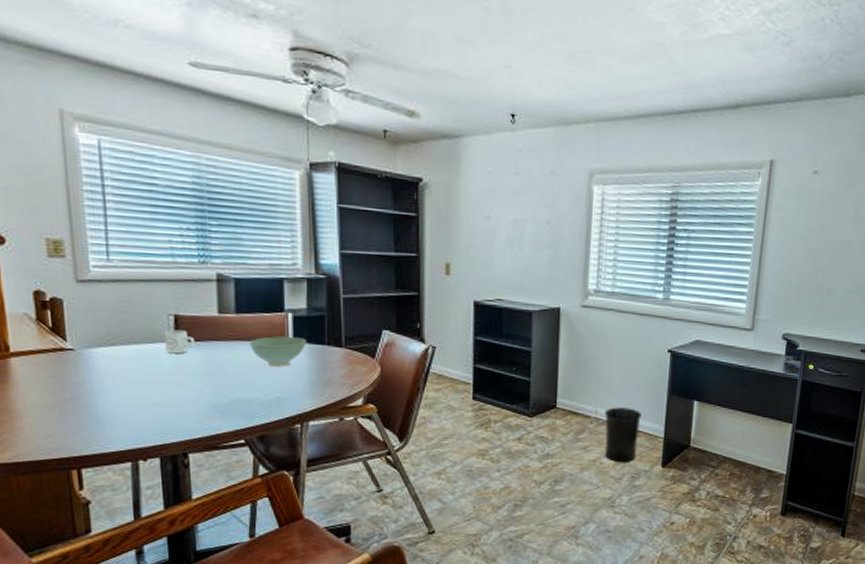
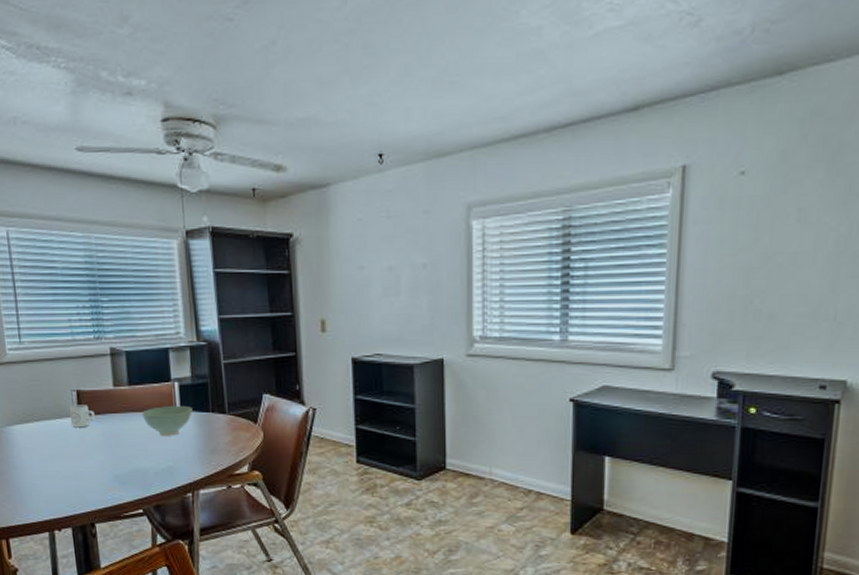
waste bin: present [604,407,642,462] -> none [500,467,543,529]

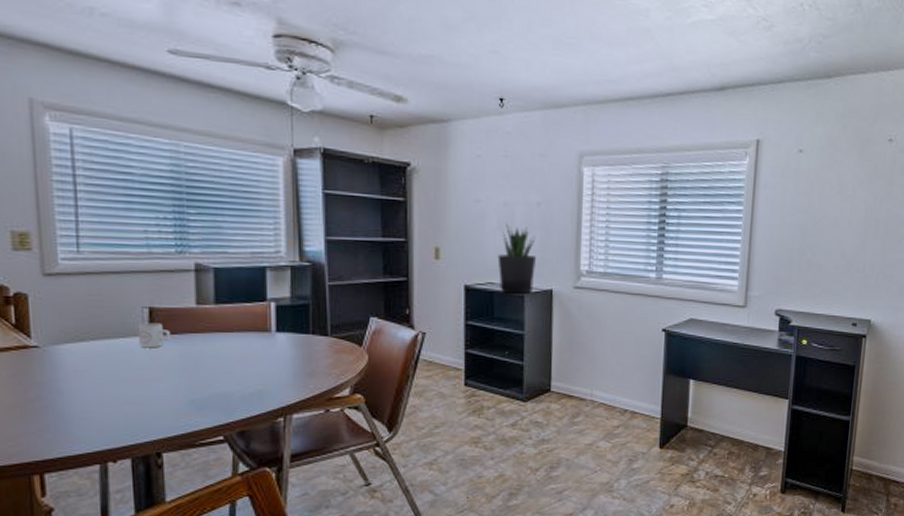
bowl: present [141,406,193,436] -> none [228,327,290,358]
planter: none [384,290,425,365] -> present [497,224,537,294]

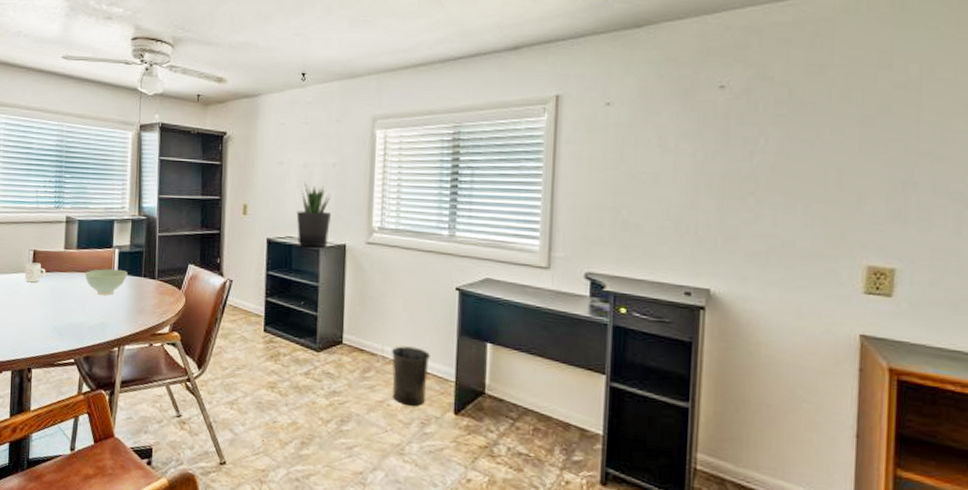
bowl: none [228,327,290,358] -> present [84,269,128,296]
waste bin: none [599,389,638,445] -> present [391,346,430,406]

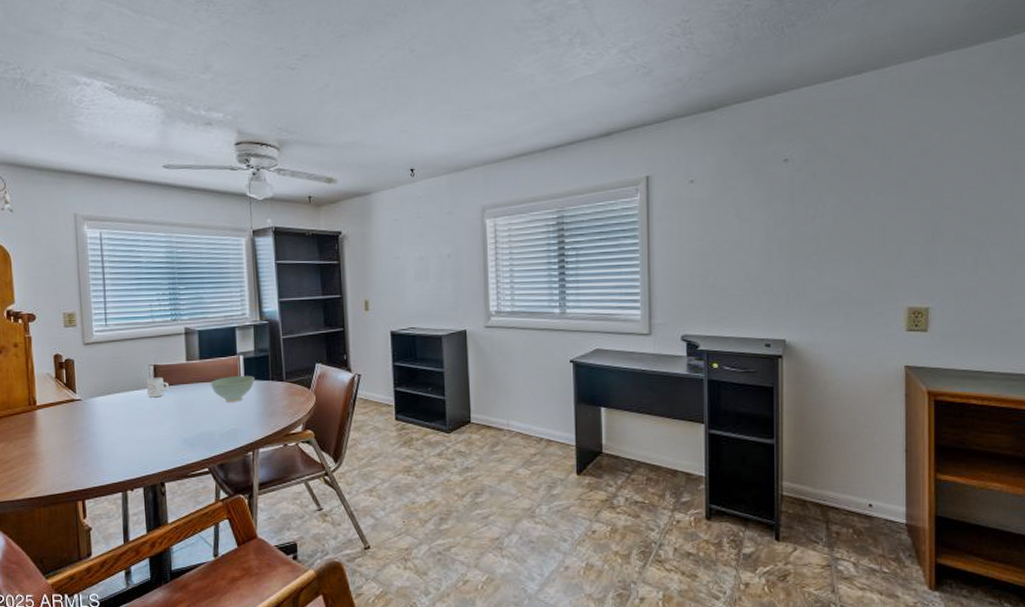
planter: present [296,183,332,248] -> none [417,275,451,336]
waste bin: present [391,346,430,406] -> none [516,418,551,472]

